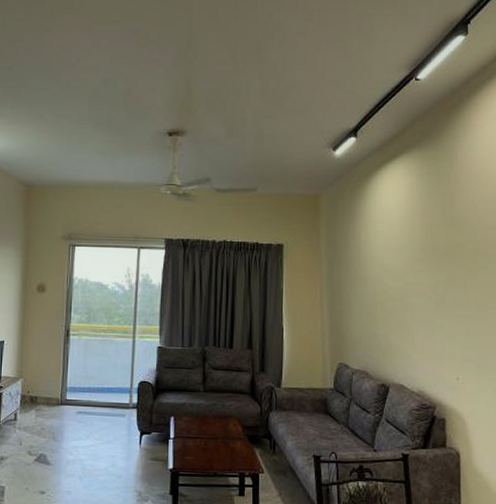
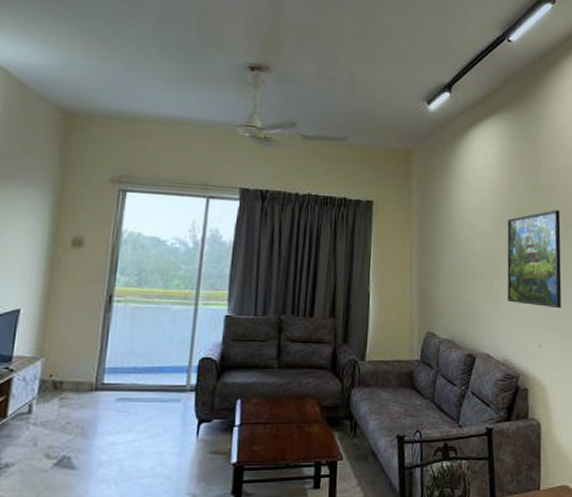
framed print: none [419,244,481,342] -> present [507,209,562,309]

